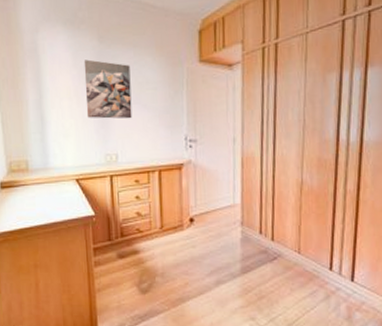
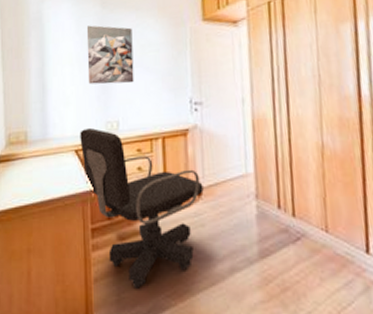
office chair: none [80,159,195,297] -> present [80,127,204,289]

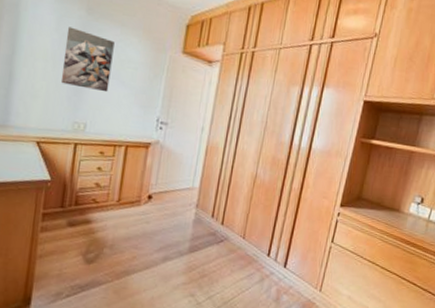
office chair: present [80,127,204,289] -> none [43,123,155,266]

